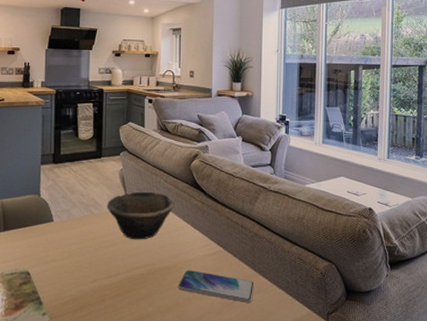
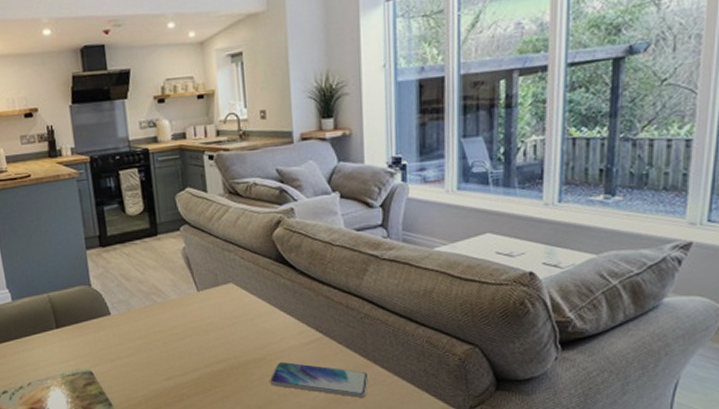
bowl: present [106,191,174,240] -> none [170,272,256,331]

